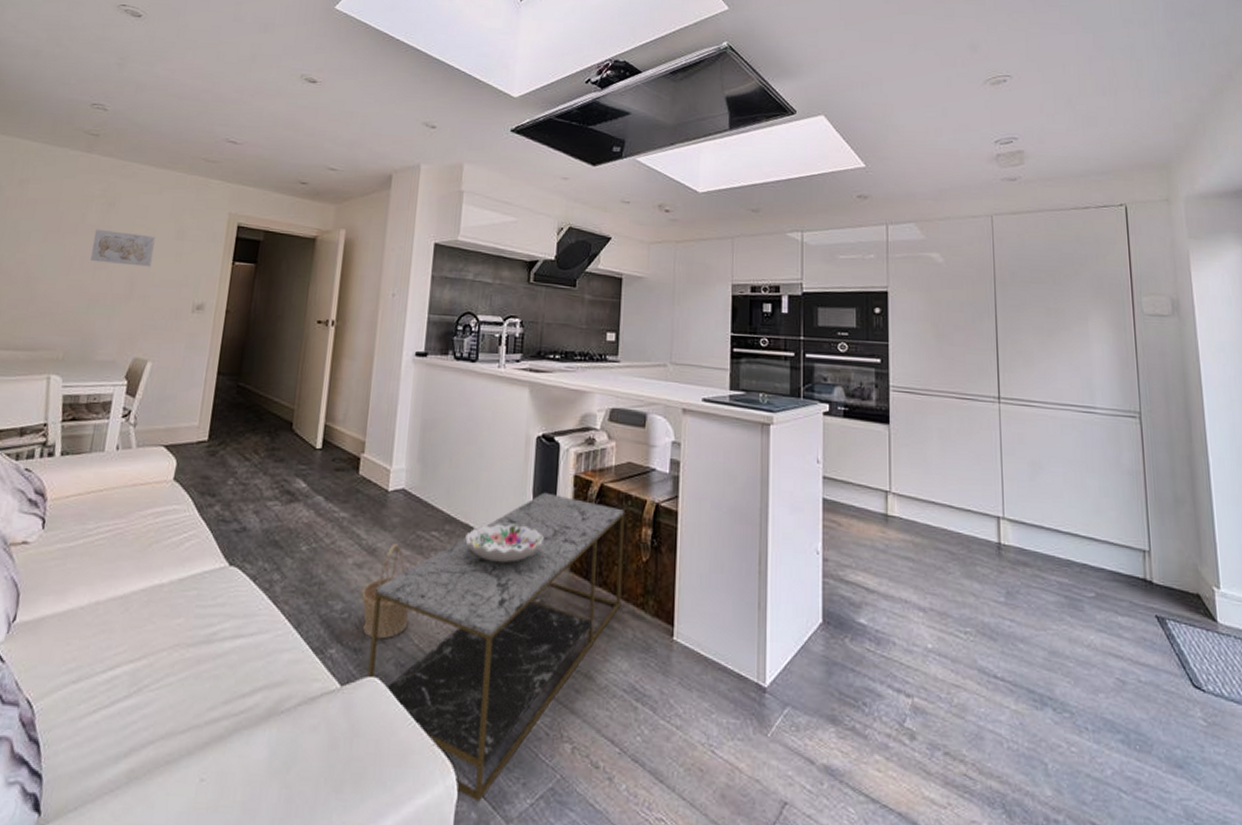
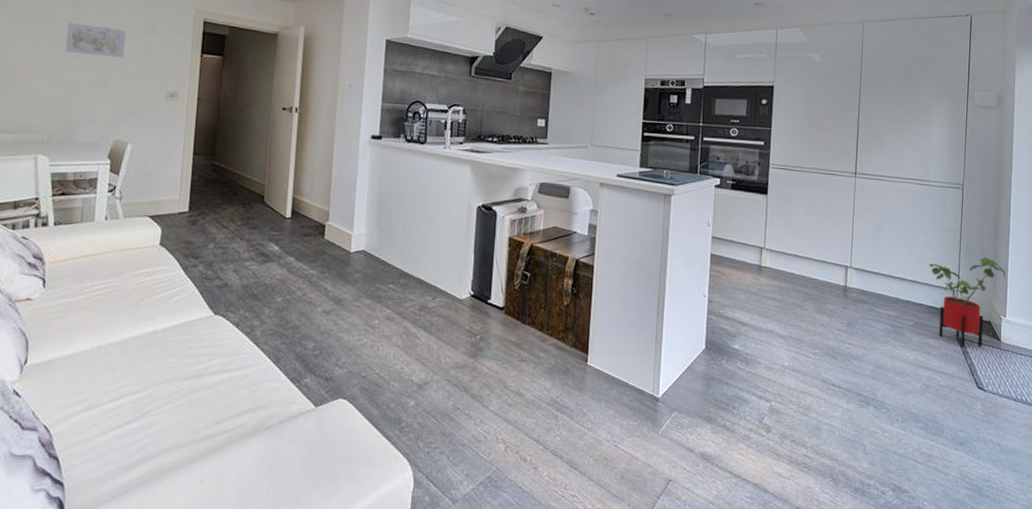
basket: present [360,544,409,639] -> none [329,295,371,370]
coffee table: present [367,492,624,802] -> none [337,251,550,489]
decorative bowl: present [464,523,545,563] -> none [416,277,484,308]
house plant: none [1106,506,1213,630] -> present [928,256,1006,347]

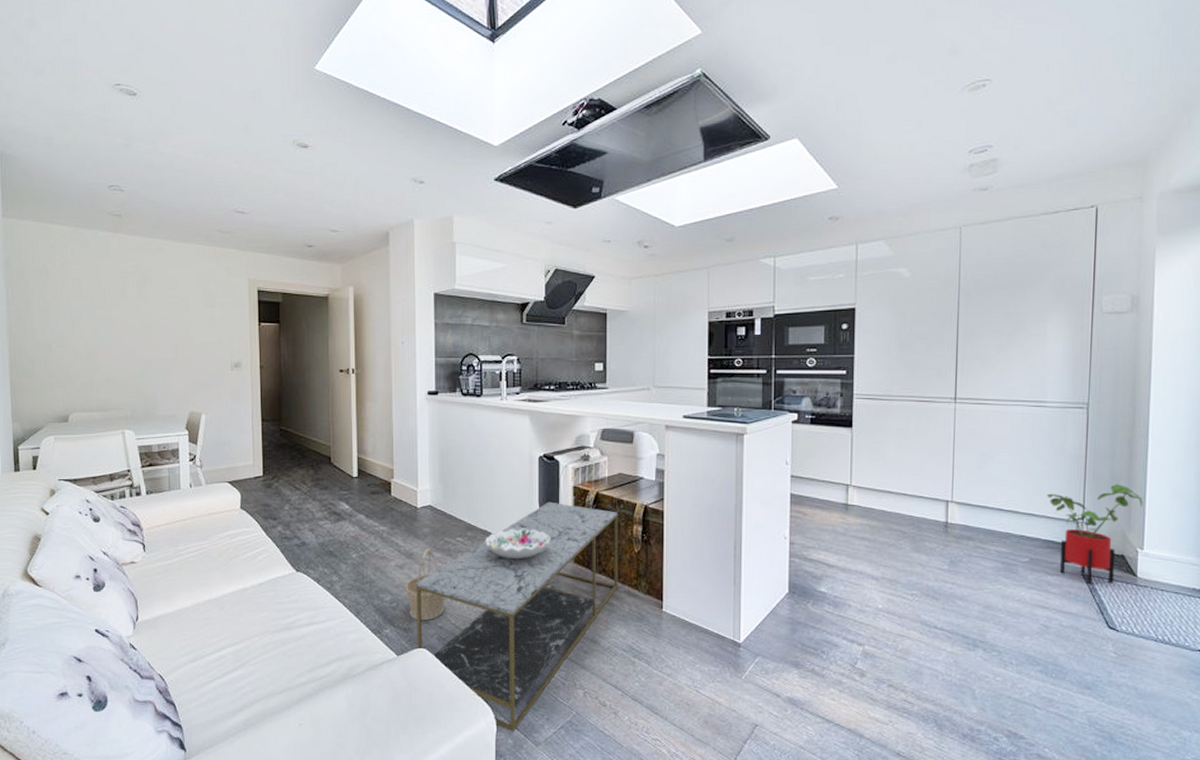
wall art: present [65,22,126,58] -> none [136,302,189,333]
basket: none [329,295,371,370] -> present [404,549,445,621]
coffee table: none [337,251,550,489] -> present [415,501,618,732]
decorative bowl: none [416,277,484,308] -> present [484,529,552,558]

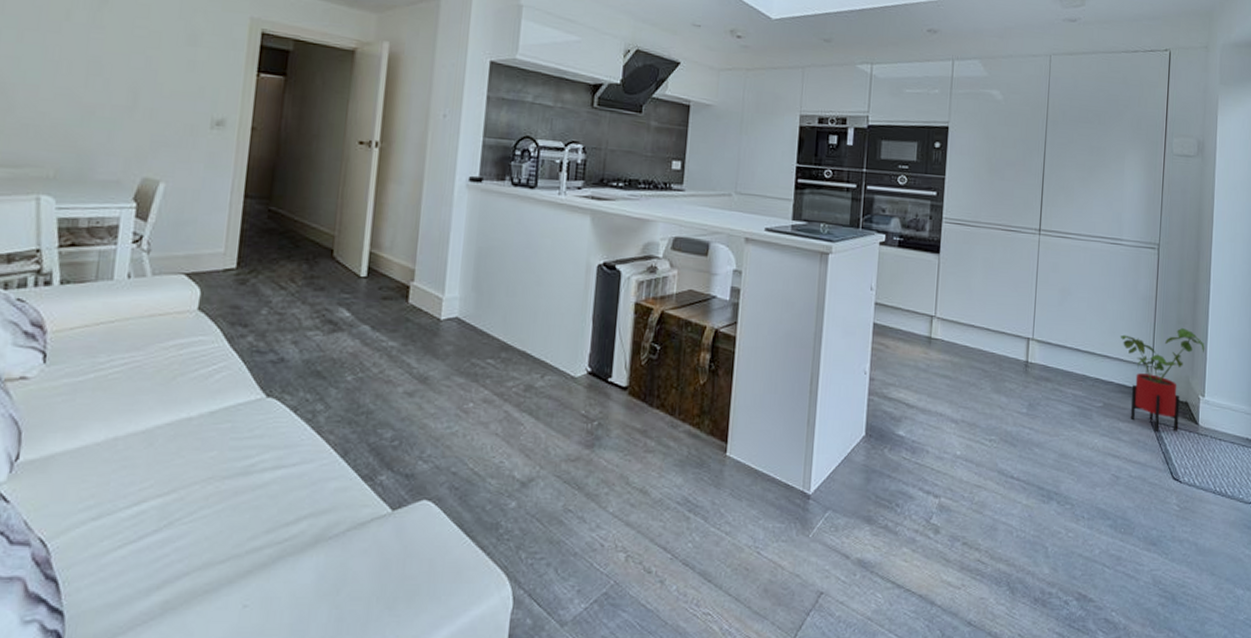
basket: present [404,549,445,621] -> none [411,372,464,465]
coffee table: present [415,501,618,732] -> none [420,319,684,609]
decorative bowl: present [484,529,552,558] -> none [521,350,604,388]

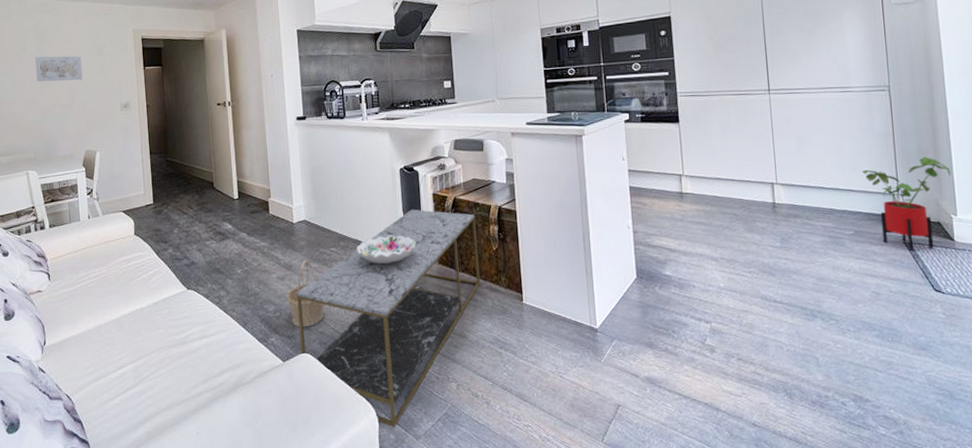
wall art: none [81,28,162,76] -> present [35,56,83,82]
basket: none [411,372,464,465] -> present [286,260,324,327]
coffee table: none [420,319,684,609] -> present [296,209,481,427]
decorative bowl: none [521,350,604,388] -> present [356,235,417,264]

